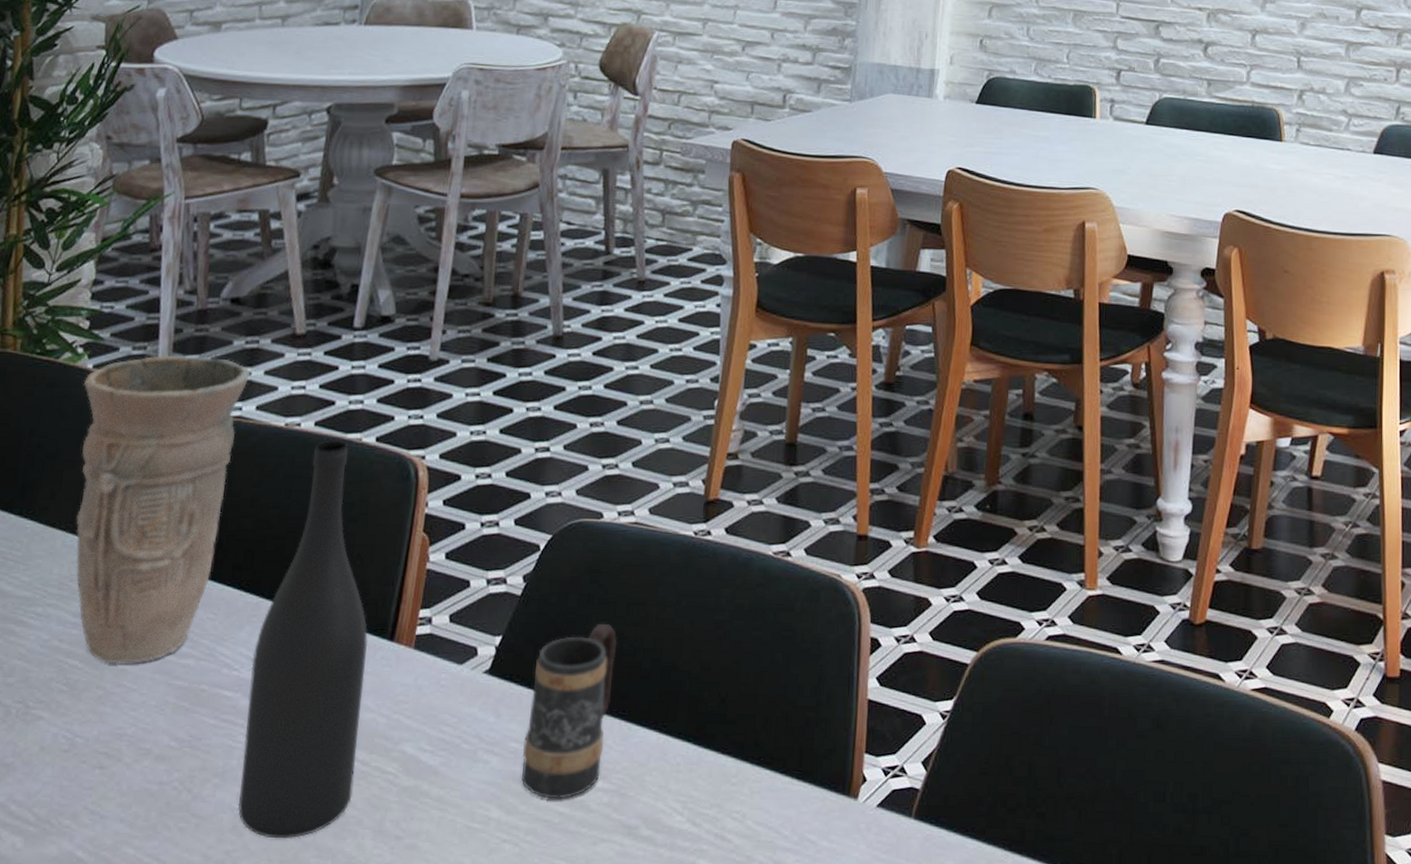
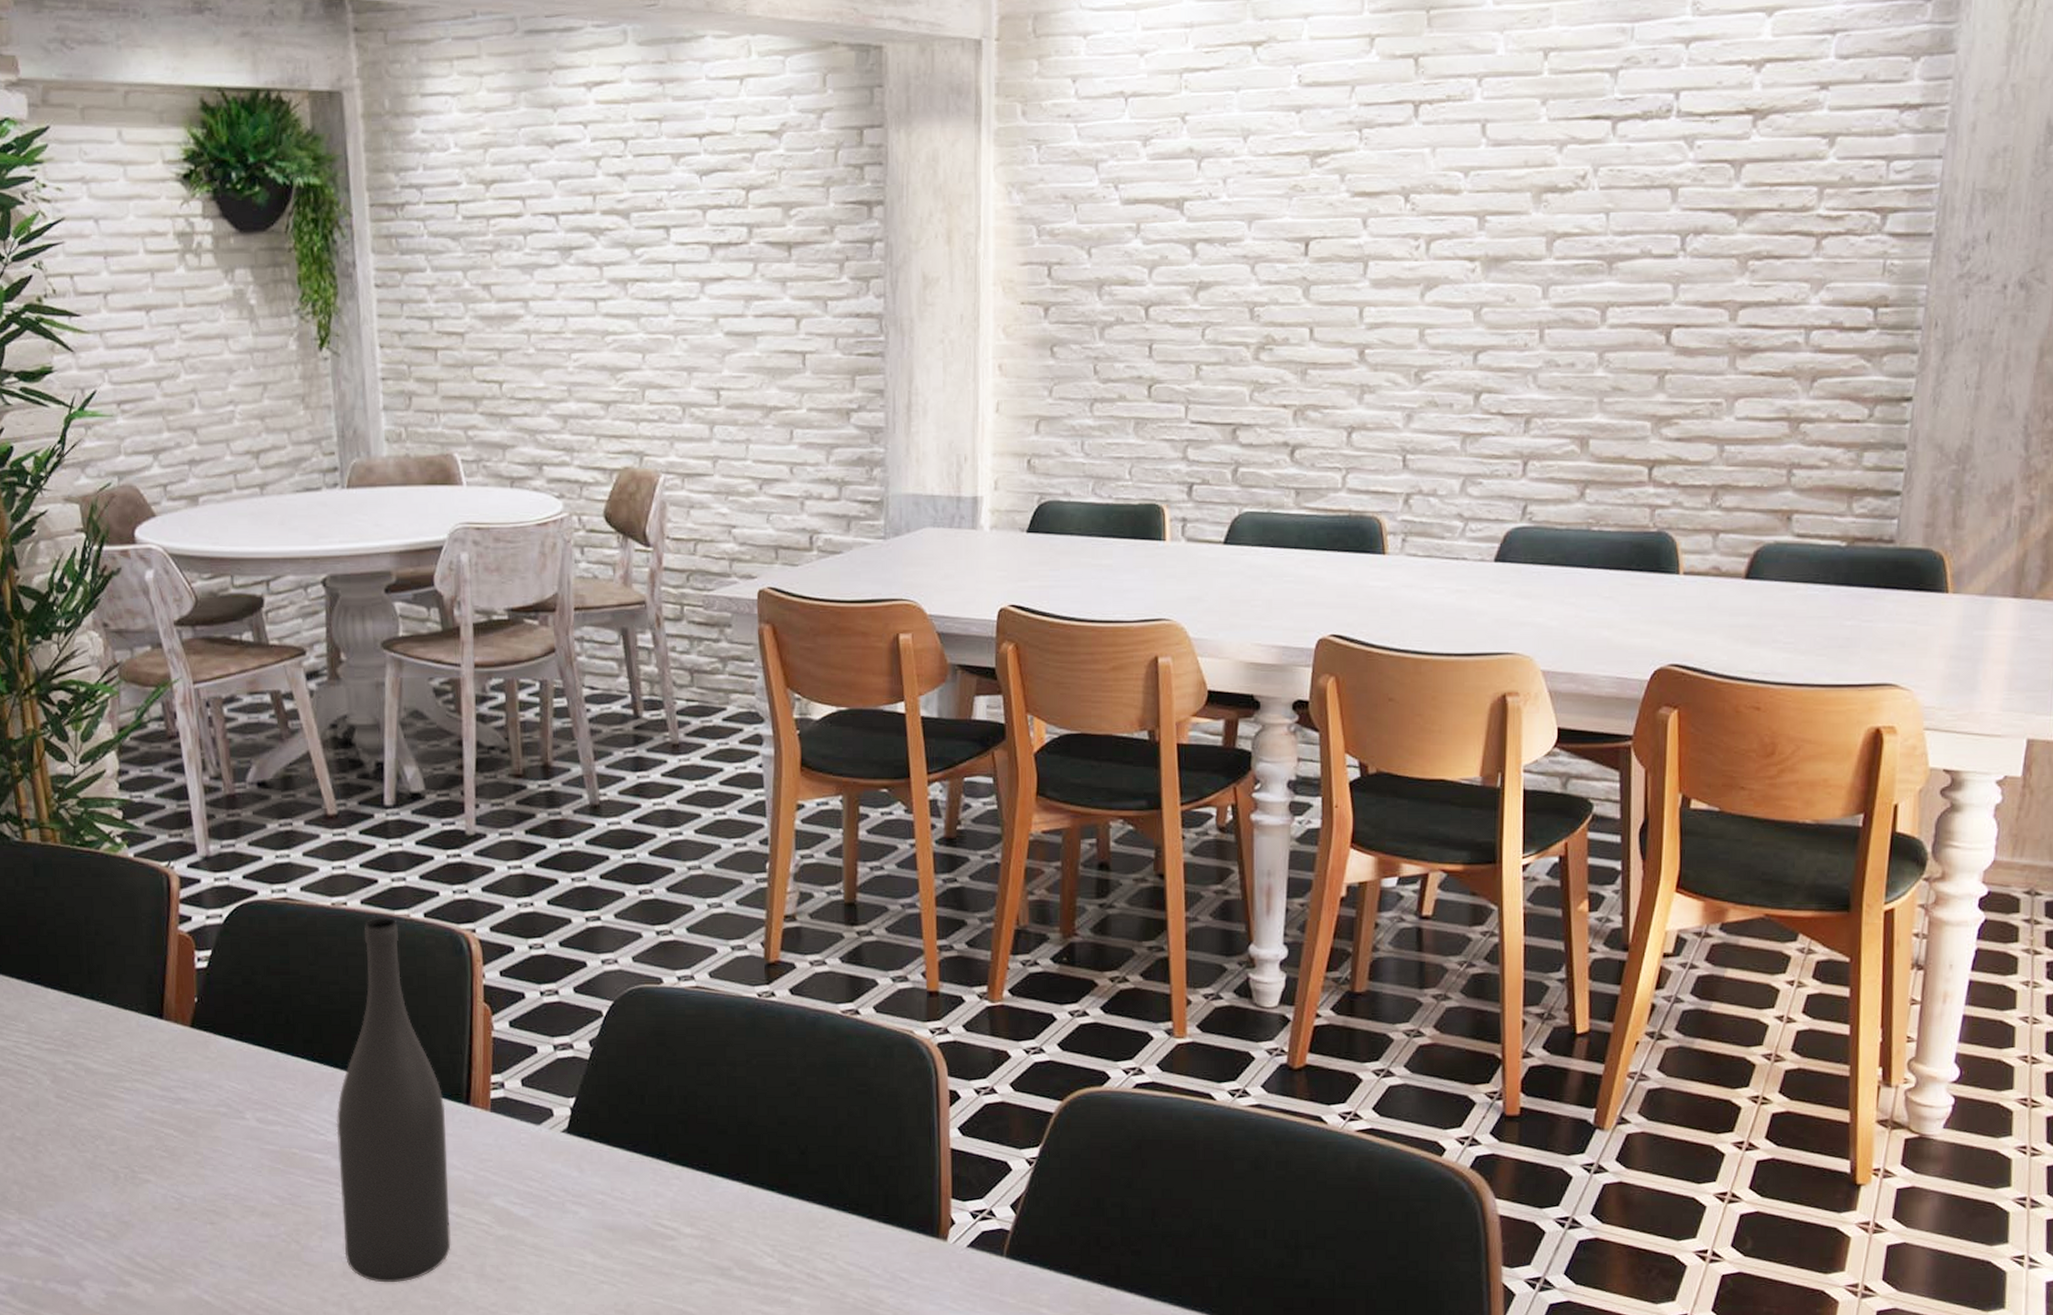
vase: present [76,355,251,664] -> none [127,841,289,1132]
mug: present [521,623,618,799] -> none [609,1083,691,1245]

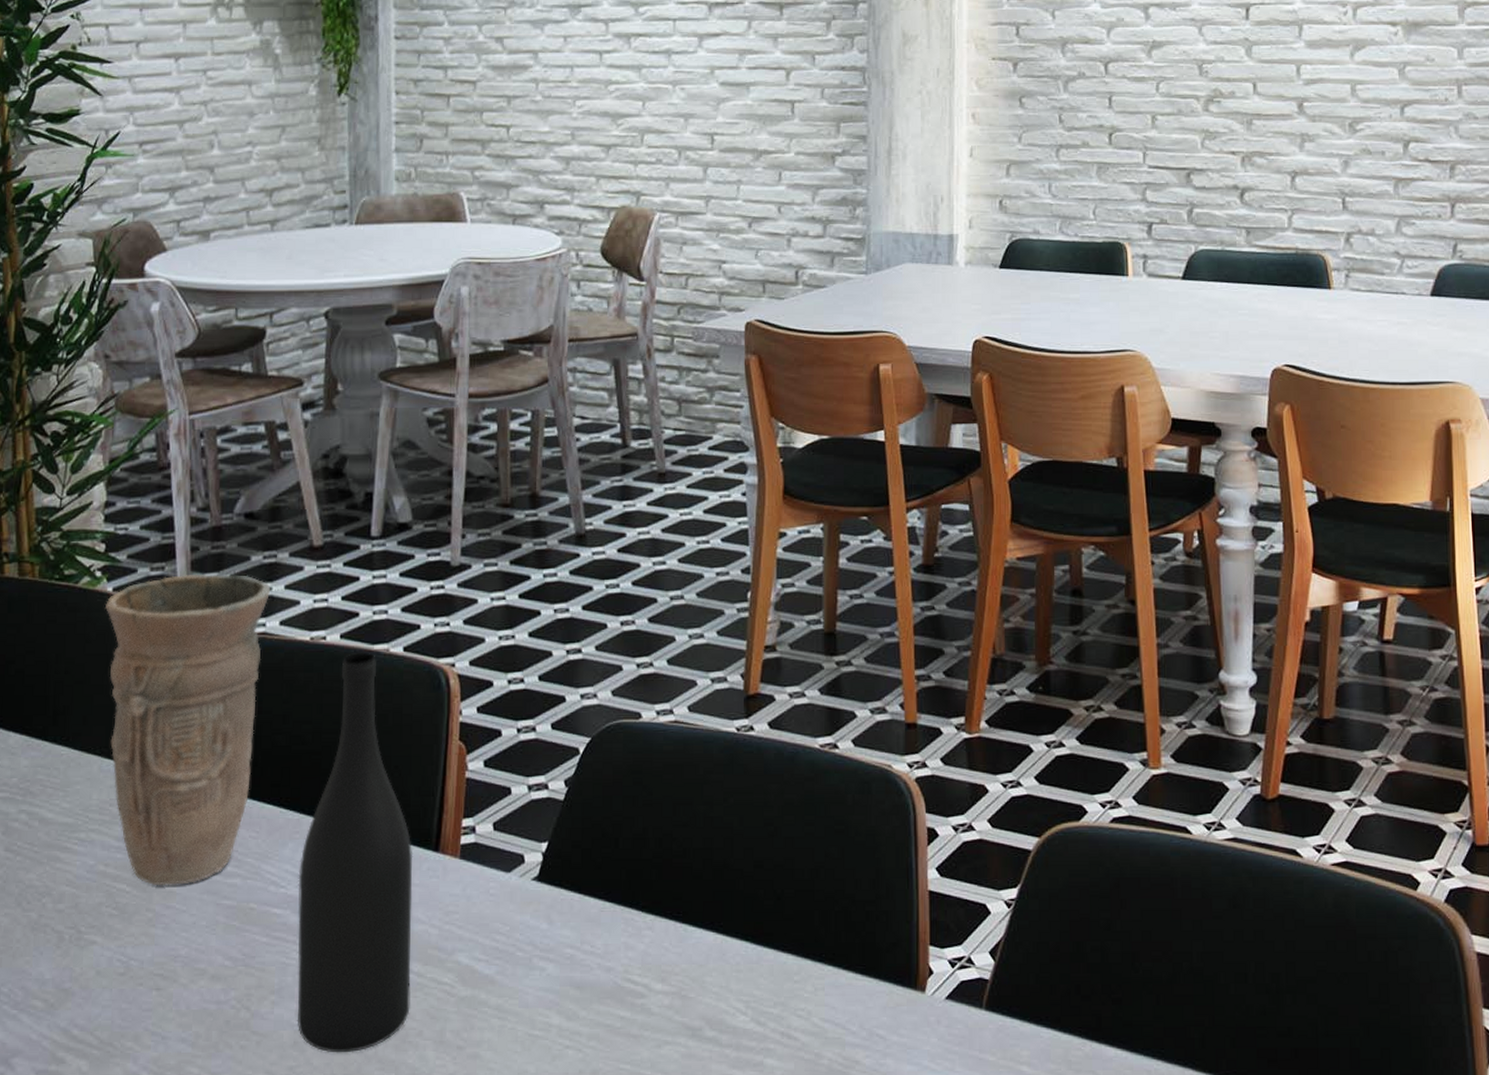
vase: none [127,841,289,1132] -> present [104,574,271,886]

